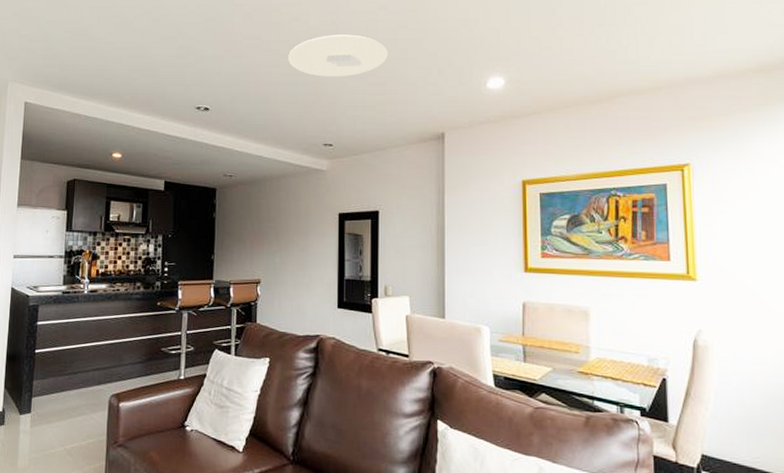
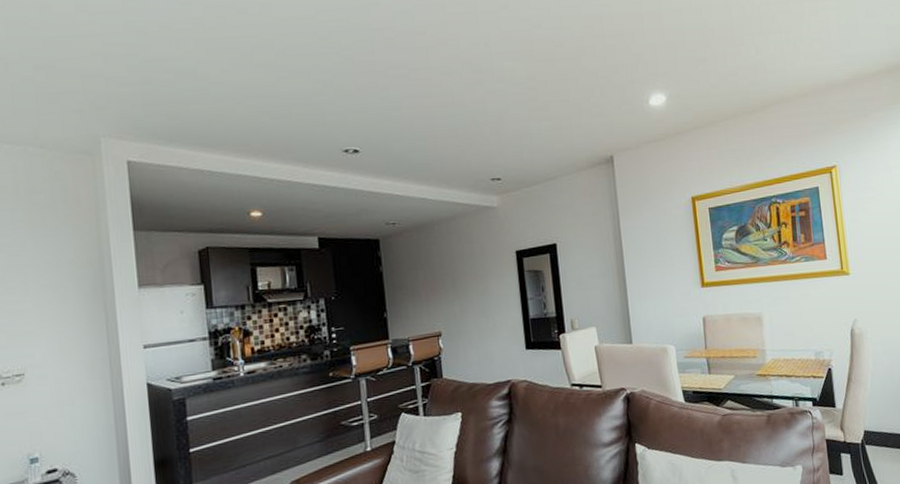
ceiling light: present [288,34,388,77] -> none [441,56,548,106]

